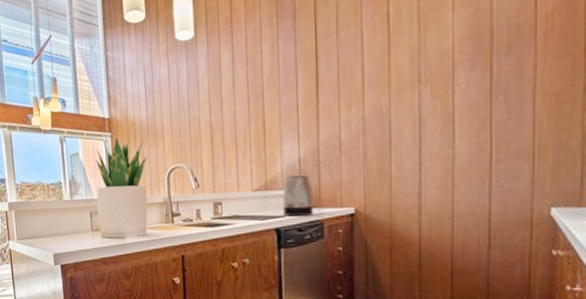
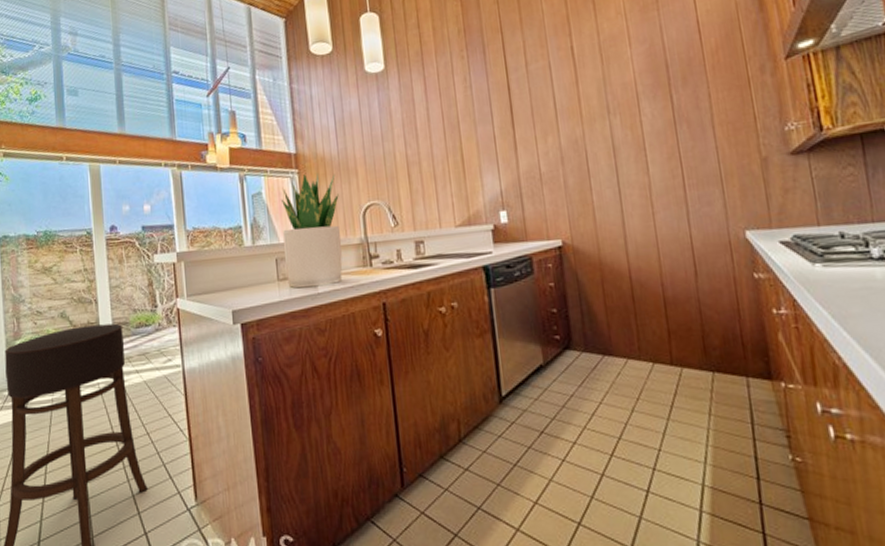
kettle: present [282,174,313,216] -> none [487,207,521,253]

